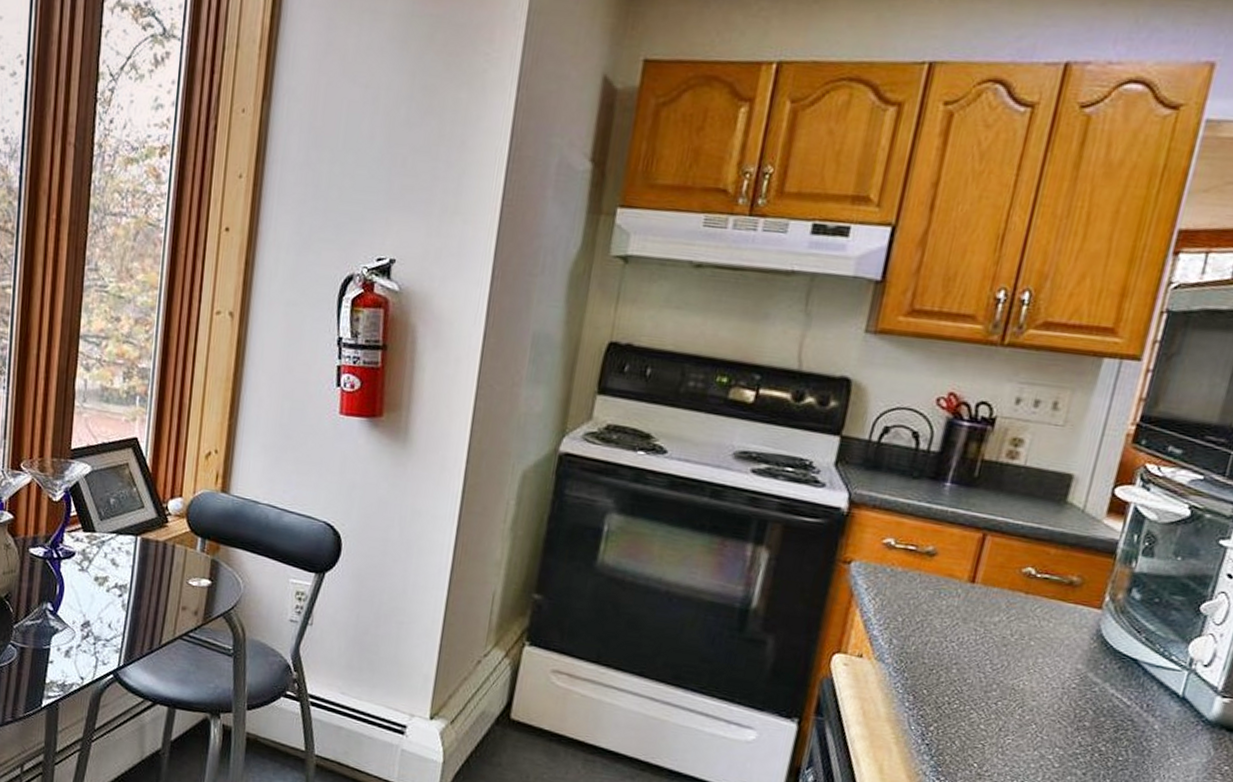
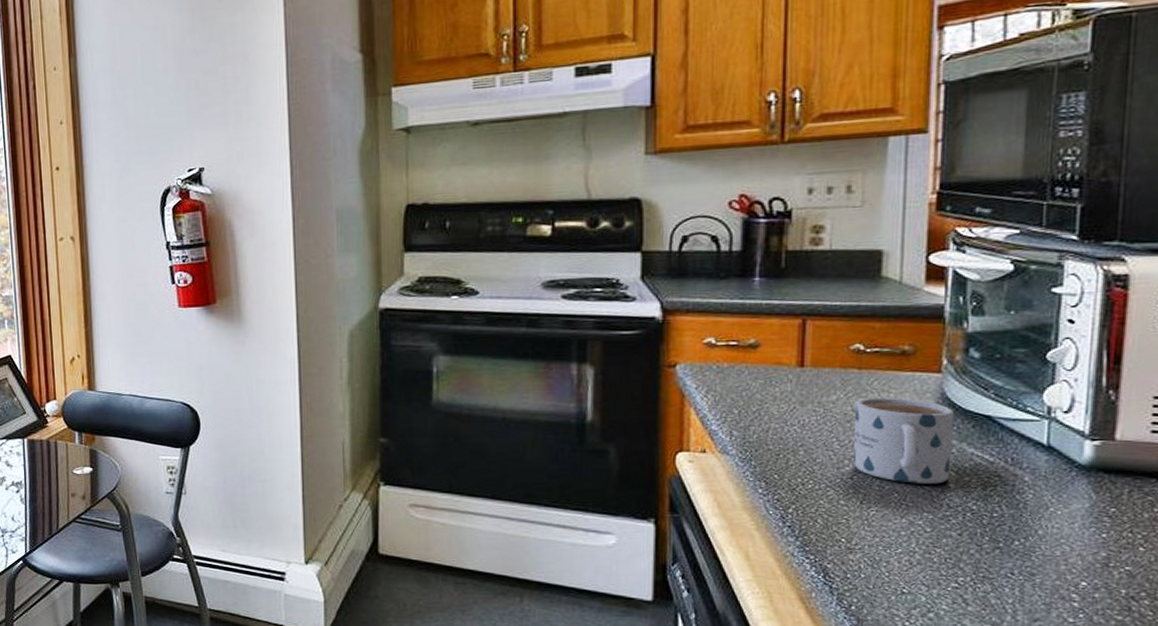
mug: none [1001,623,1106,721] -> present [853,397,955,484]

